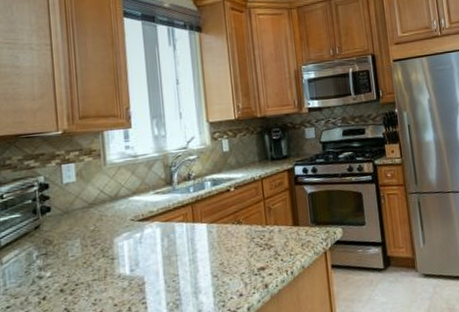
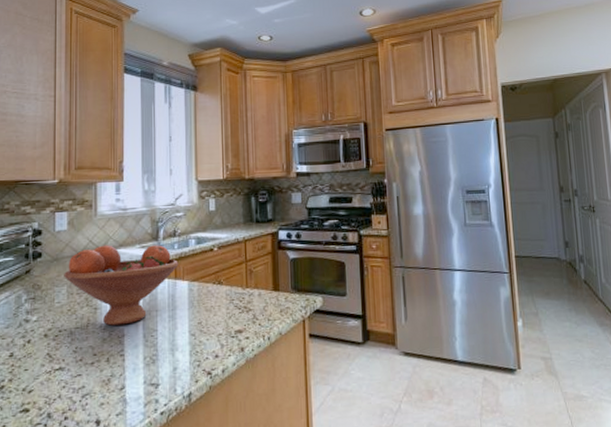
fruit bowl: none [76,189,196,275] -> present [64,245,179,326]

